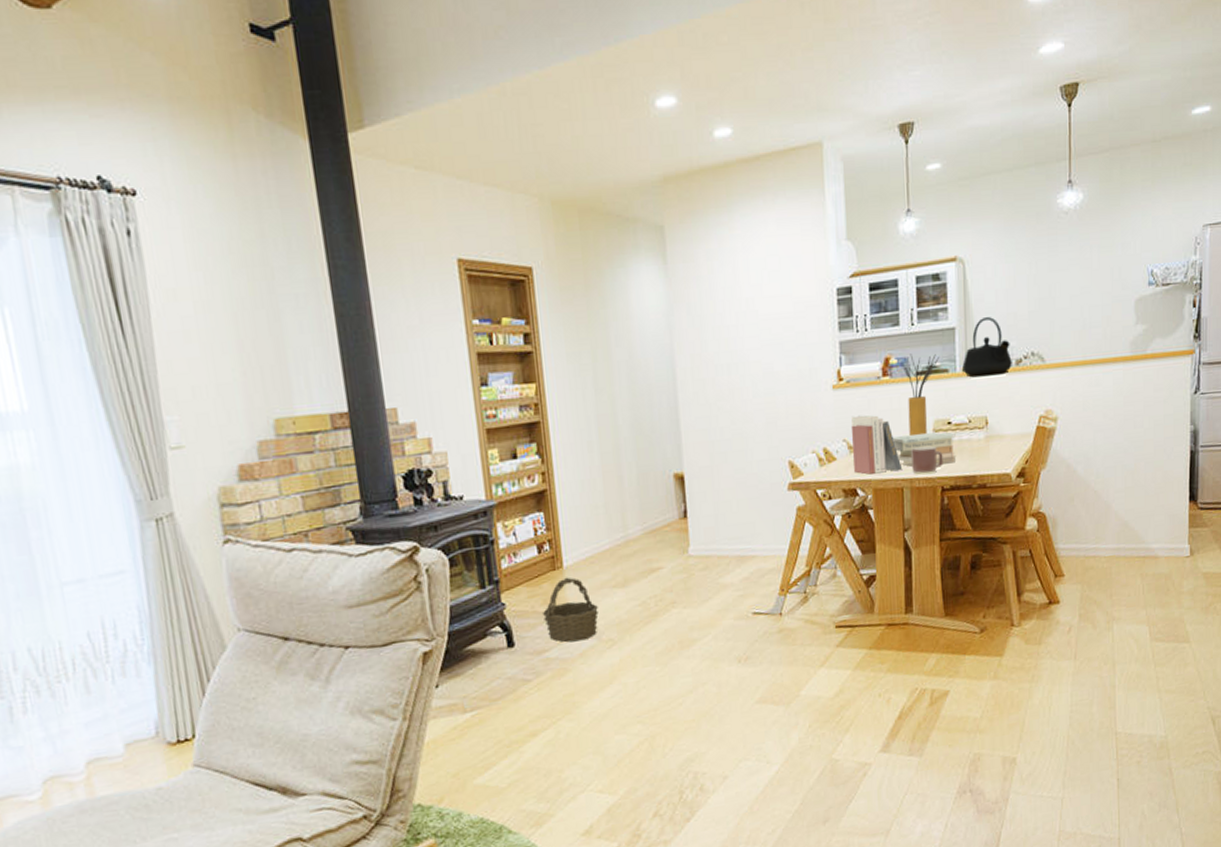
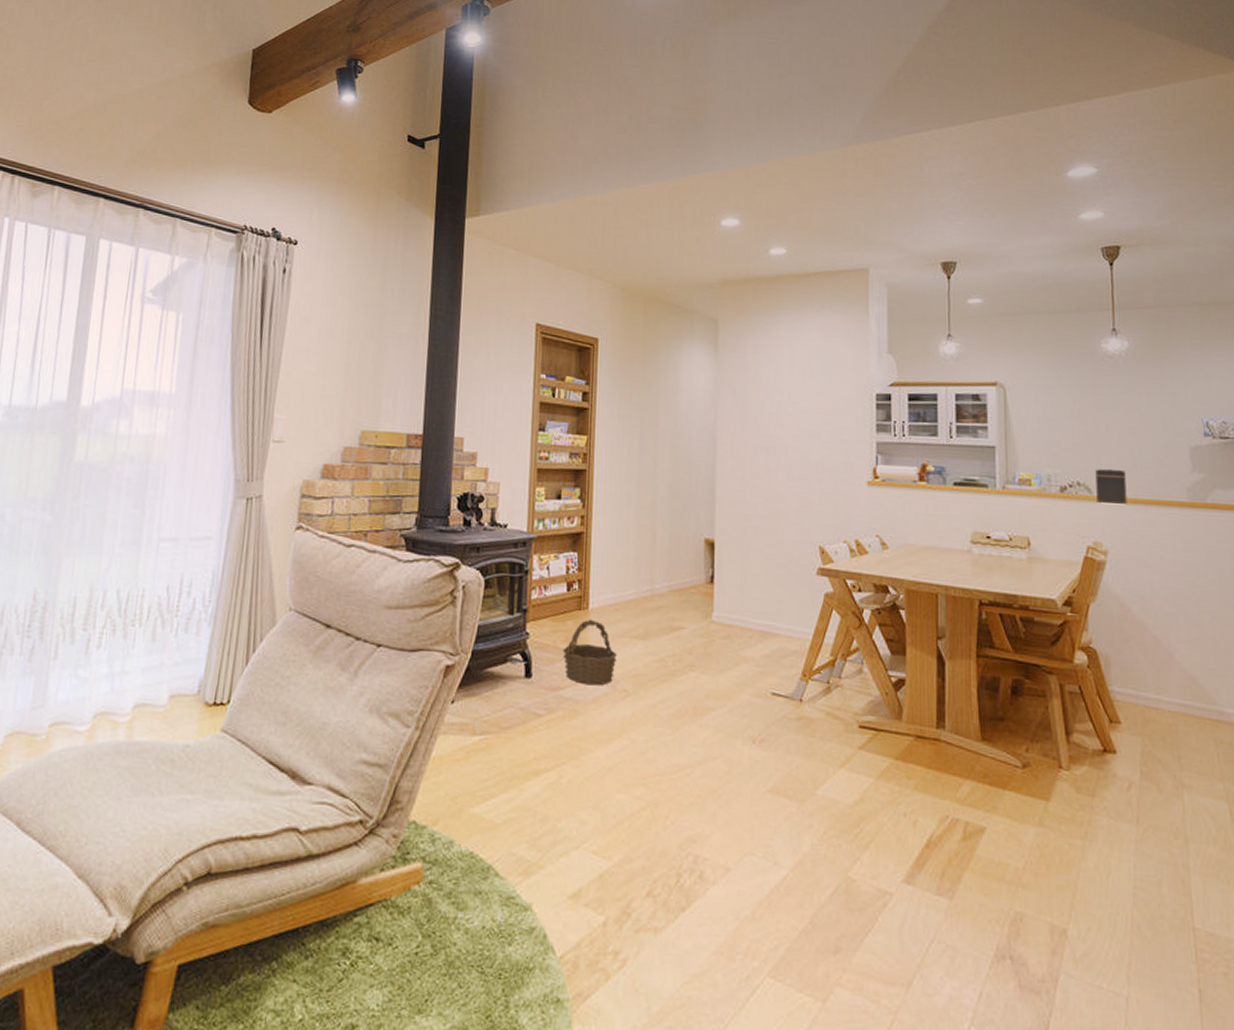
books: present [850,415,903,475] -> none [884,514,938,576]
books: present [893,432,956,467] -> none [928,541,995,578]
vase: present [903,353,940,437] -> none [941,464,979,545]
mug: present [911,446,943,475] -> none [947,556,981,586]
kettle: present [962,317,1012,378] -> none [1003,441,1056,499]
cylinder: none [1048,333,1076,370] -> present [1095,468,1127,504]

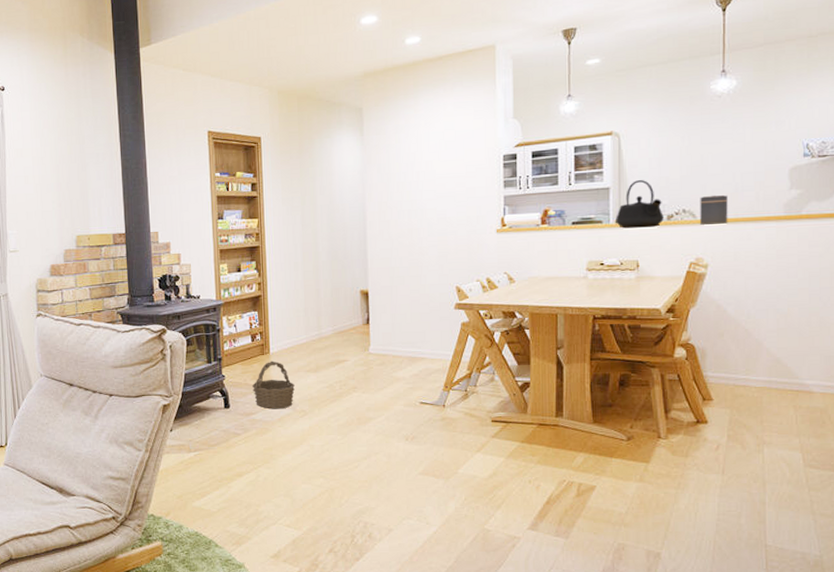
kettle: none [1003,441,1056,499] -> present [616,180,664,229]

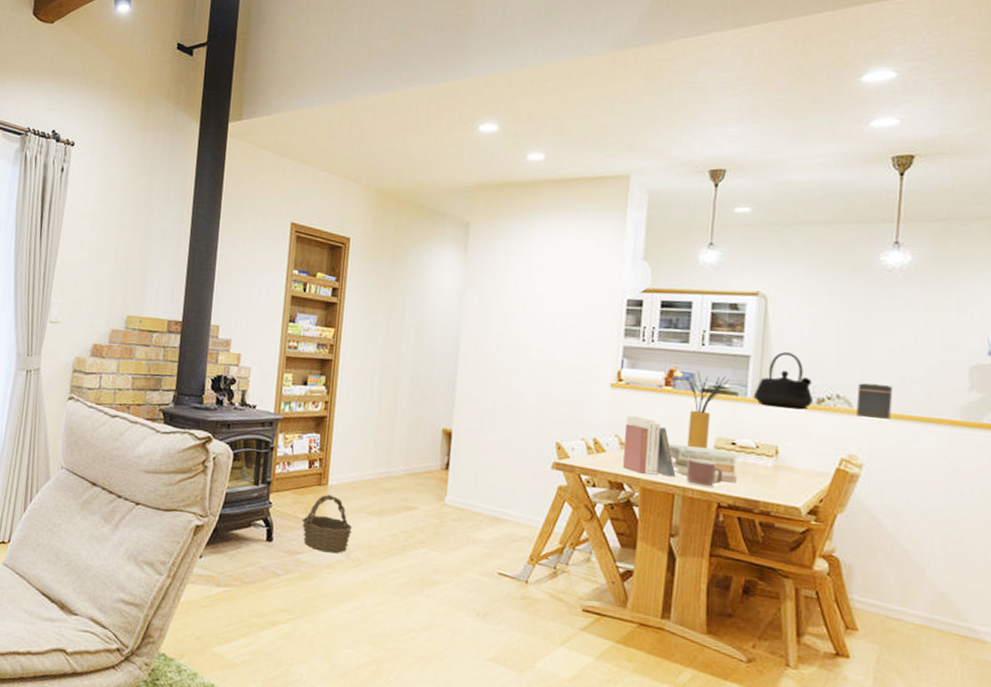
books: none [511,254,557,301] -> present [623,415,676,477]
books: none [549,271,608,298] -> present [668,444,740,483]
vase: none [561,207,595,273] -> present [687,371,730,450]
mug: none [566,282,595,305] -> present [686,459,723,489]

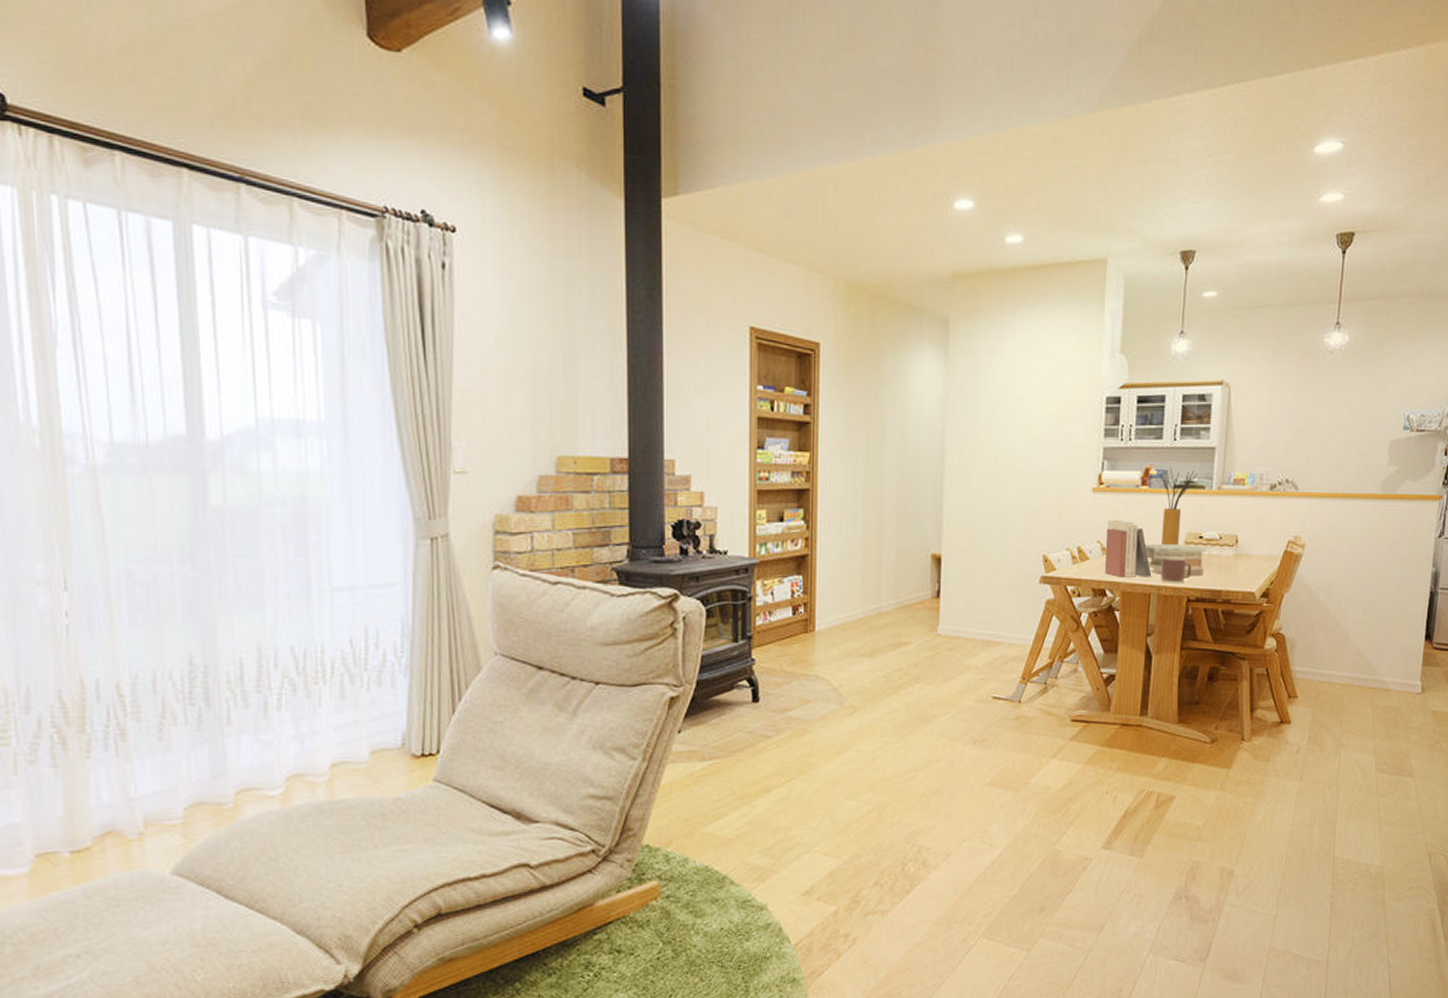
basket: present [301,494,352,553] -> none [789,641,844,704]
kettle: present [754,352,813,410] -> none [1218,441,1267,497]
cylinder: present [857,383,892,420] -> none [1301,465,1330,499]

